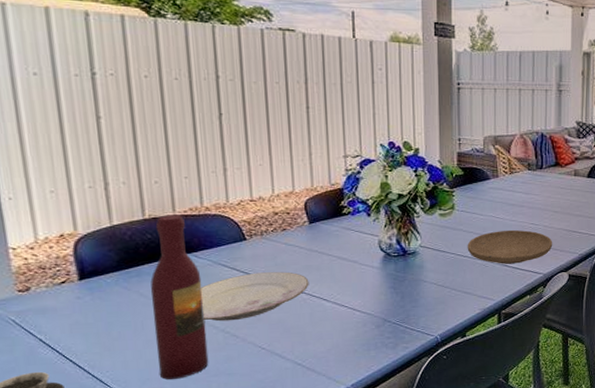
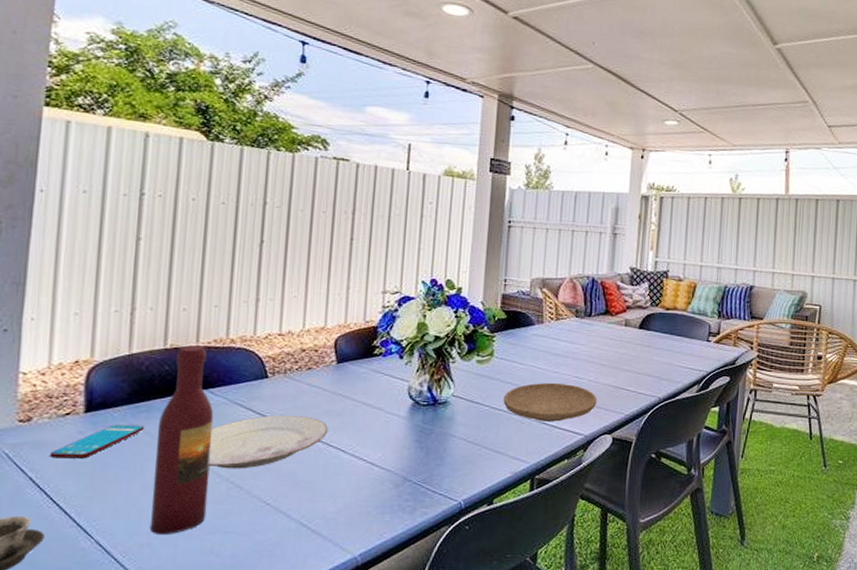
smartphone: none [53,288,138,322] -> present [49,425,145,459]

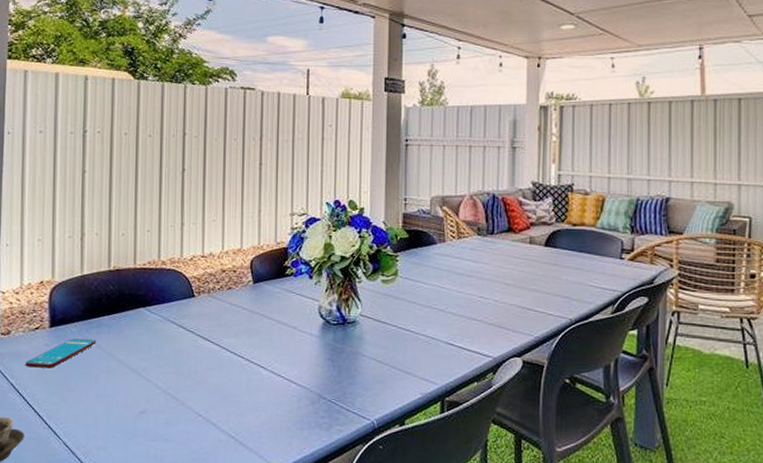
wine bottle: present [151,345,214,534] -> none [106,267,151,439]
plate: present [209,415,328,469] -> none [149,332,249,382]
plate: present [503,382,597,422] -> none [409,302,505,343]

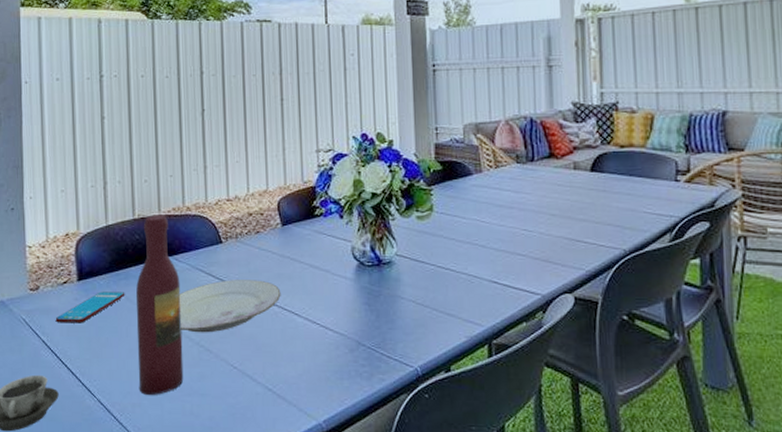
wine bottle: none [106,267,151,439] -> present [136,214,184,395]
plate: none [149,332,249,382] -> present [179,280,281,333]

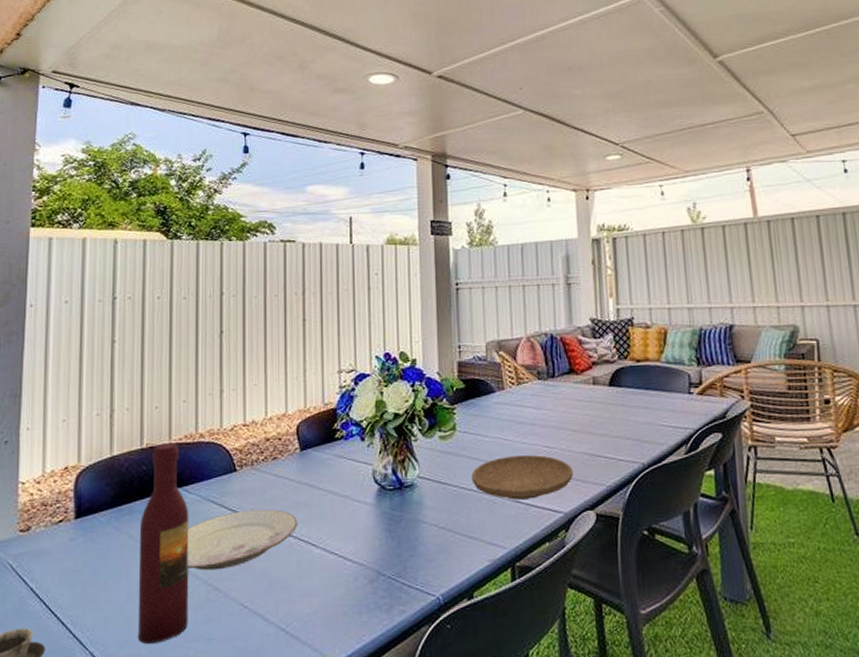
smartphone: present [55,291,125,323] -> none [46,528,128,567]
plate: none [448,237,552,280] -> present [471,454,574,500]

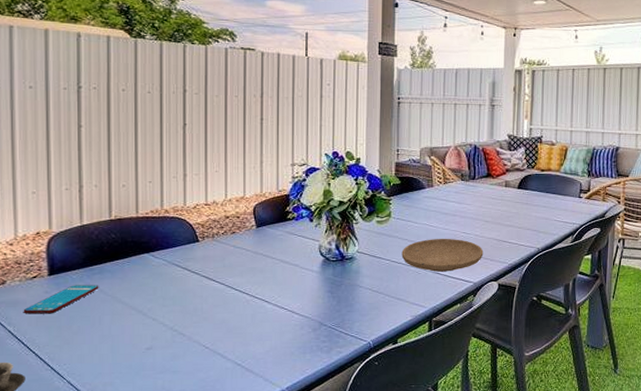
smartphone: none [46,528,128,567] -> present [23,285,99,314]
wine bottle: present [139,443,189,644] -> none [111,216,156,375]
plate: present [188,509,298,571] -> none [155,273,253,319]

